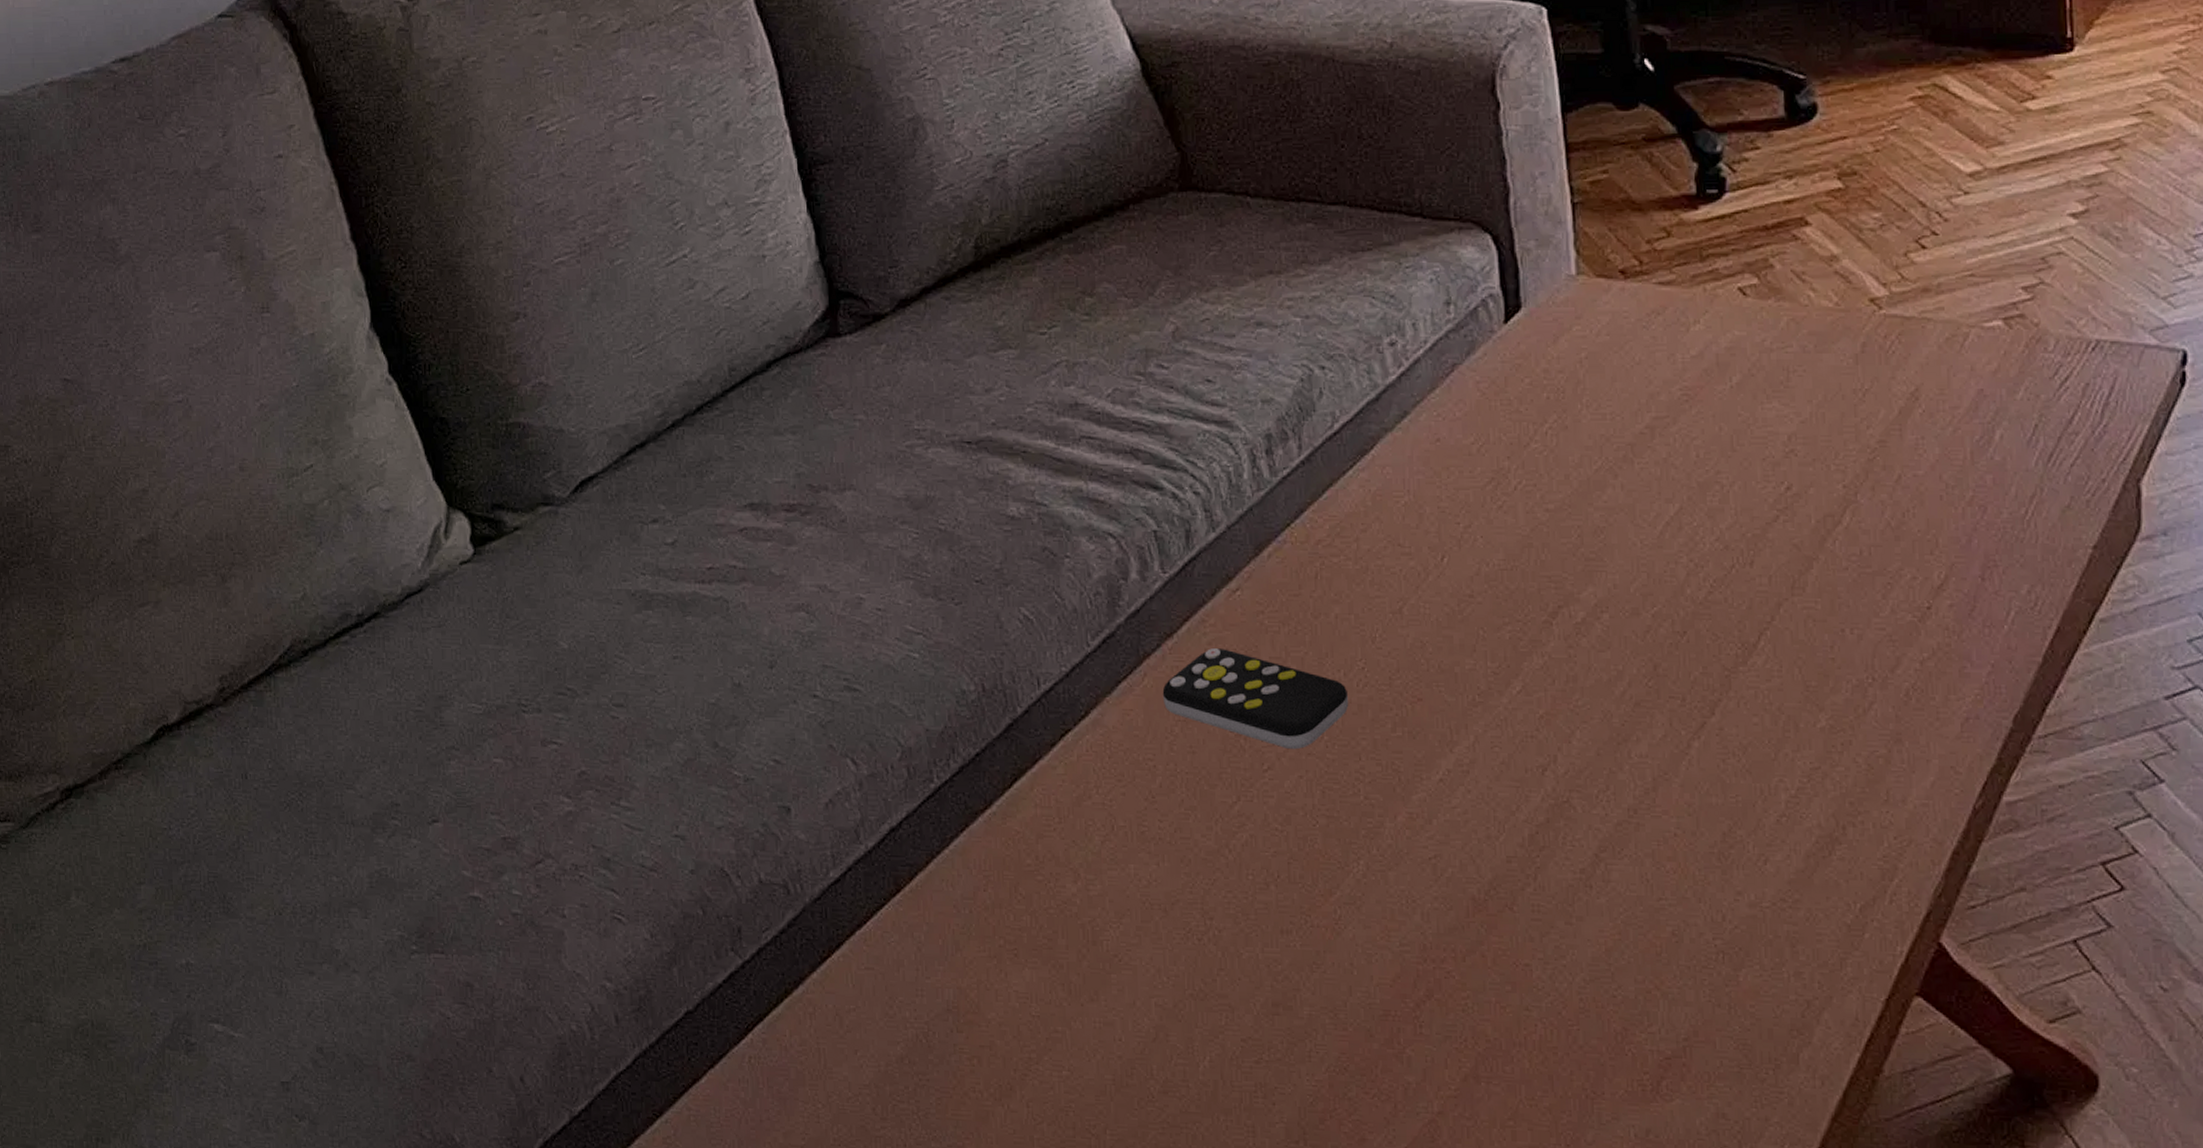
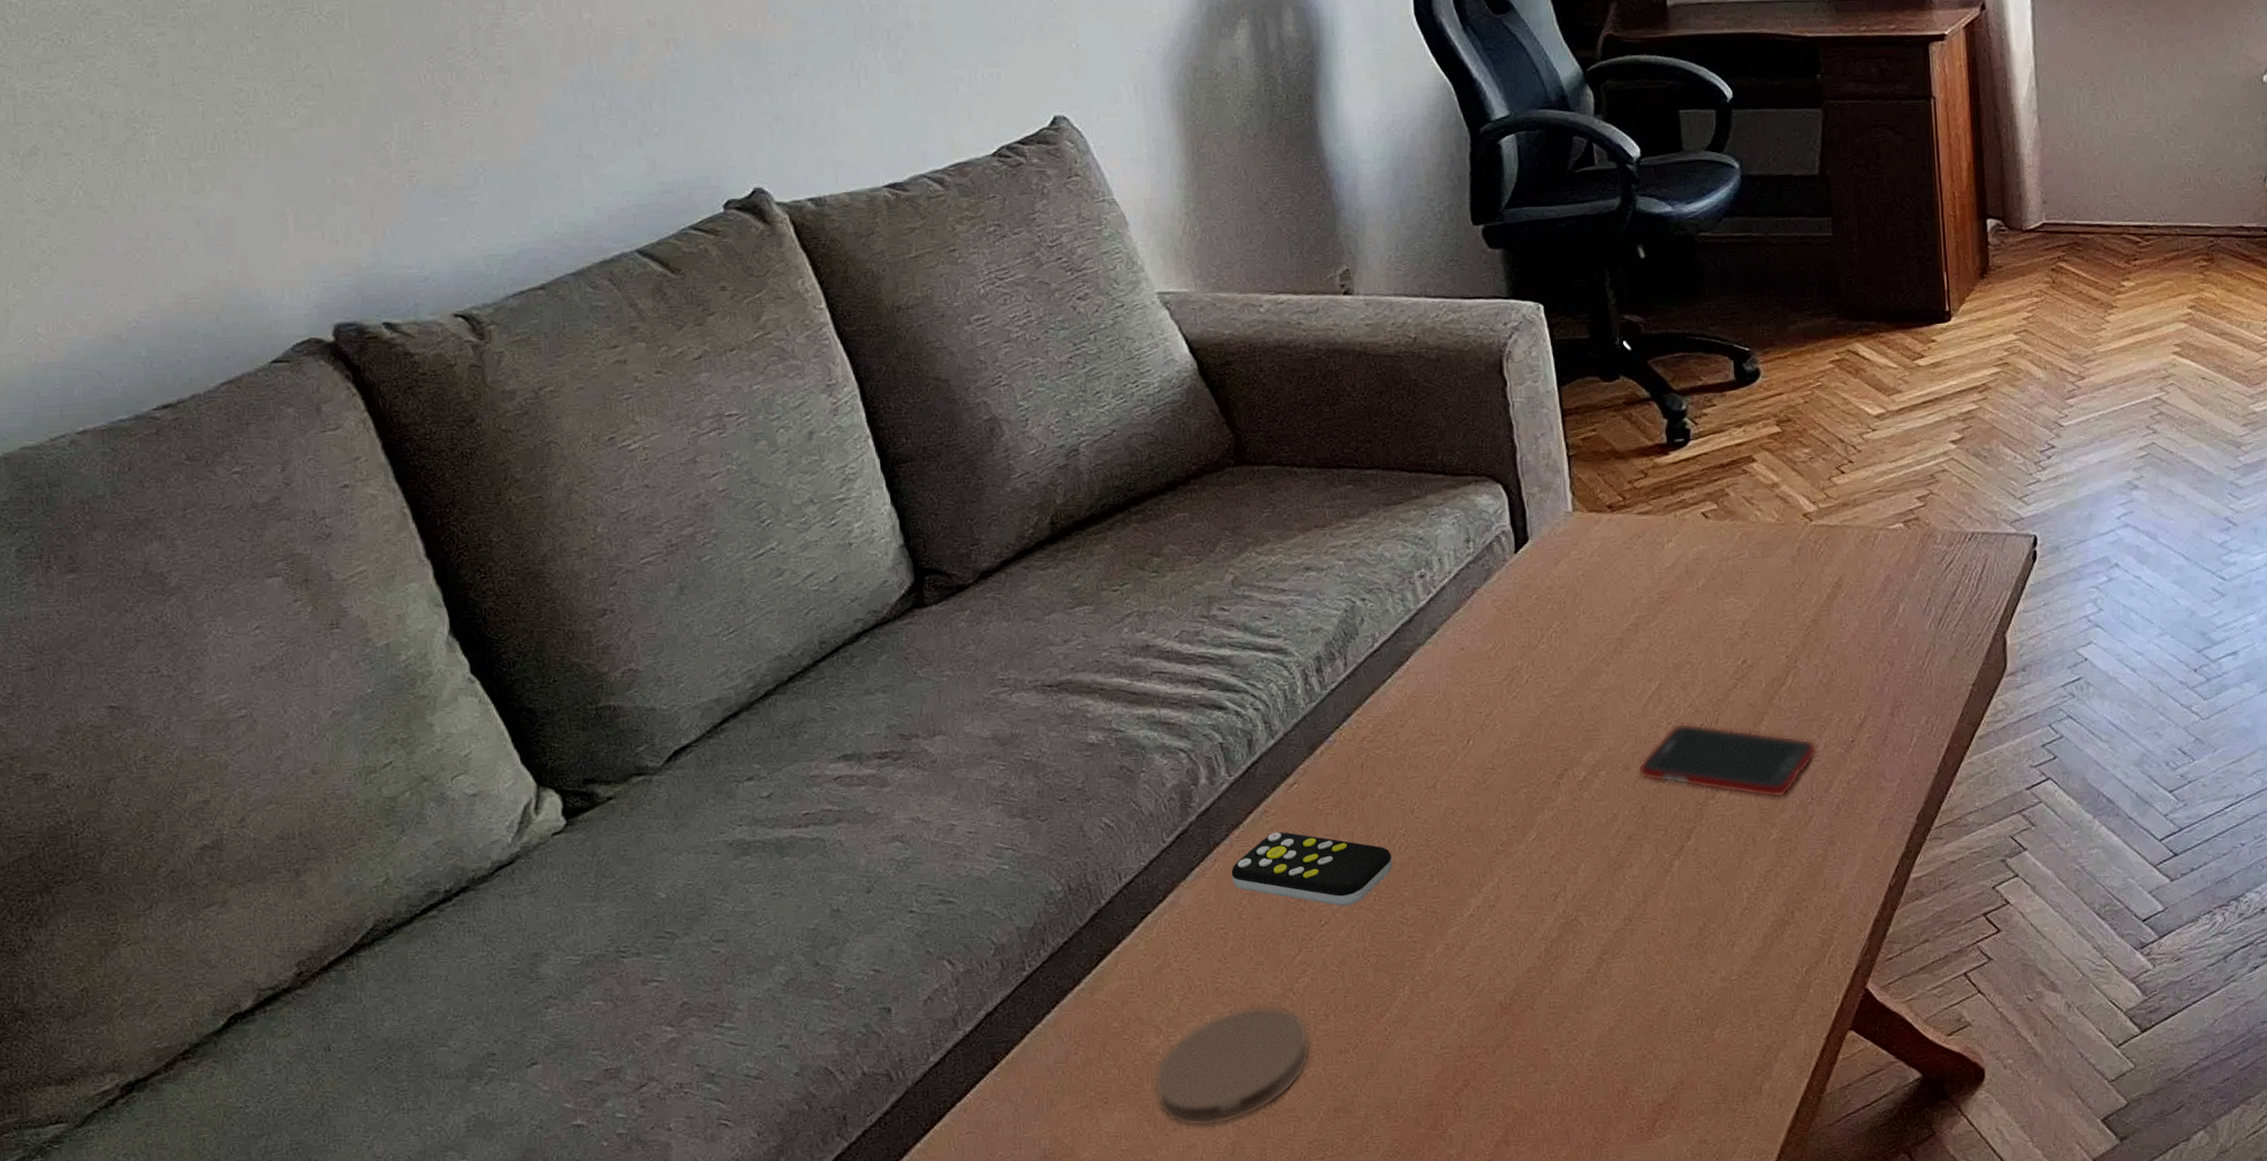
coaster: none [1069,861,1247,1002] -> present [1154,1006,1311,1127]
cell phone: none [1650,562,1881,672] -> present [1638,723,1817,798]

